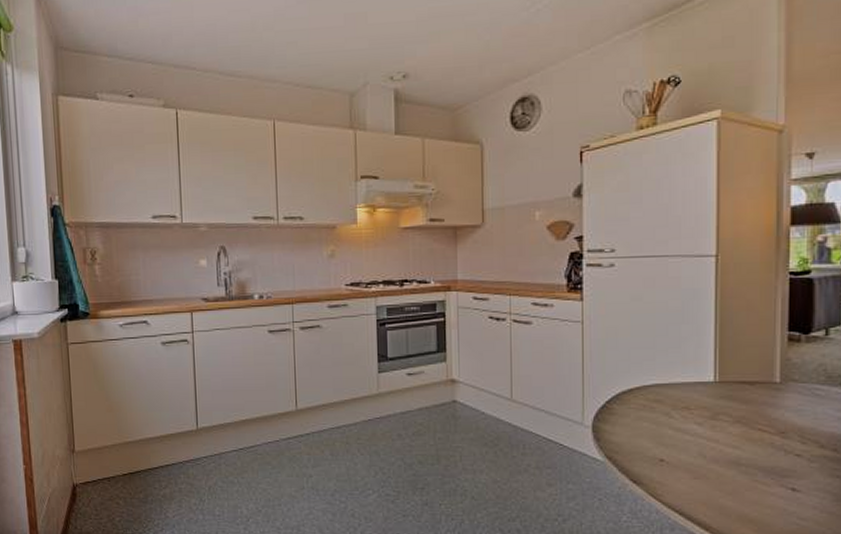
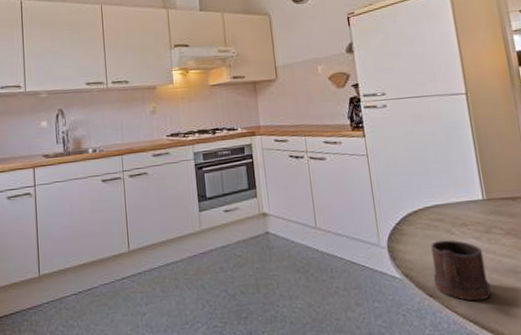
mug: none [640,423,705,491] -> present [431,240,491,301]

